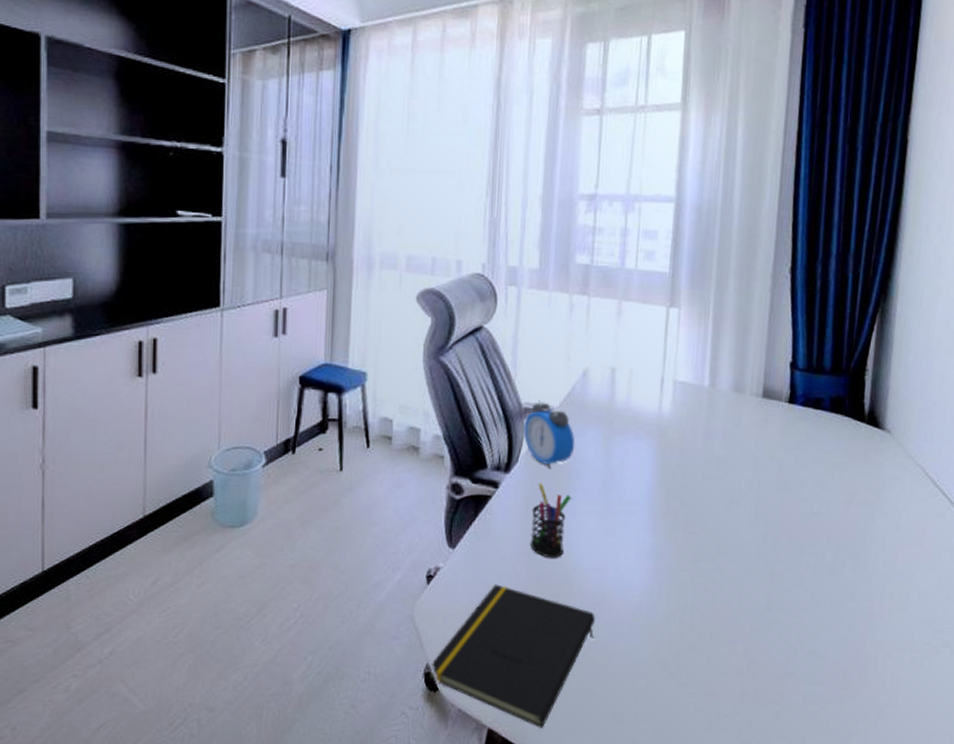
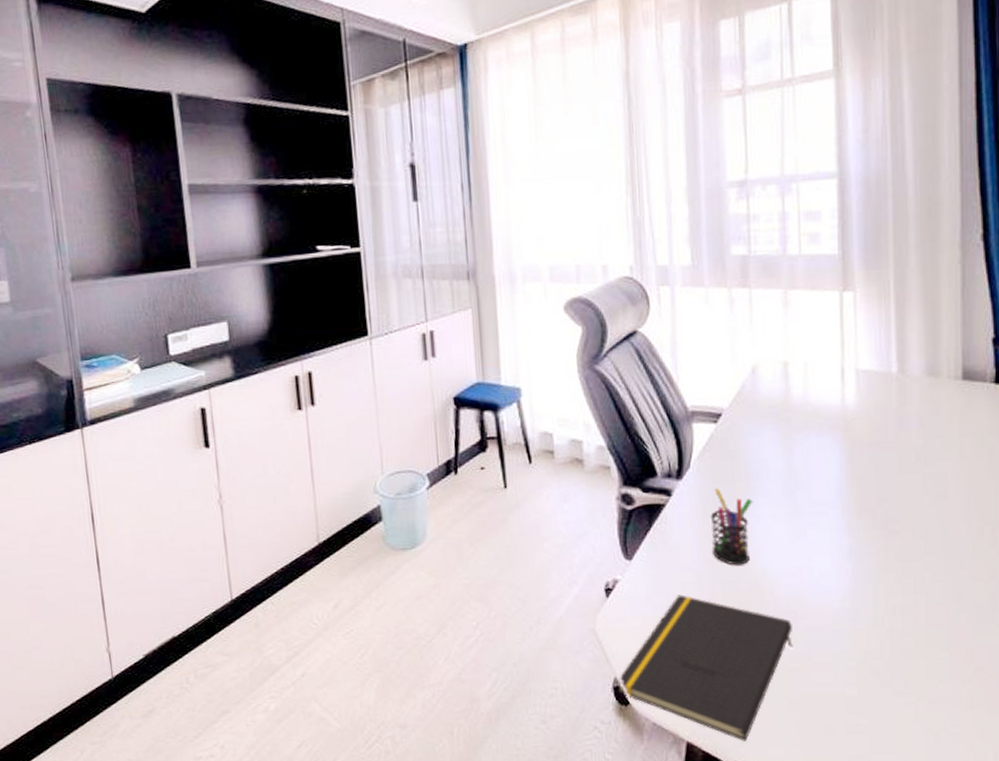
alarm clock: present [523,400,575,468] -> none [692,402,751,472]

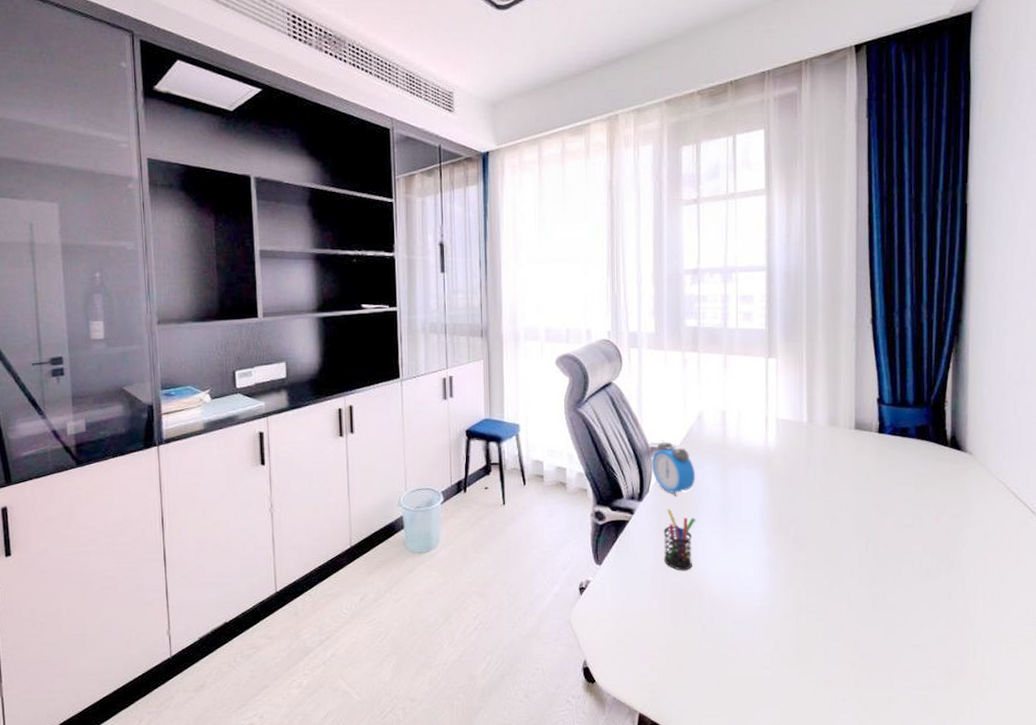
notepad: present [616,594,793,741] -> none [585,593,723,713]
alarm clock: none [692,402,751,472] -> present [651,440,696,496]

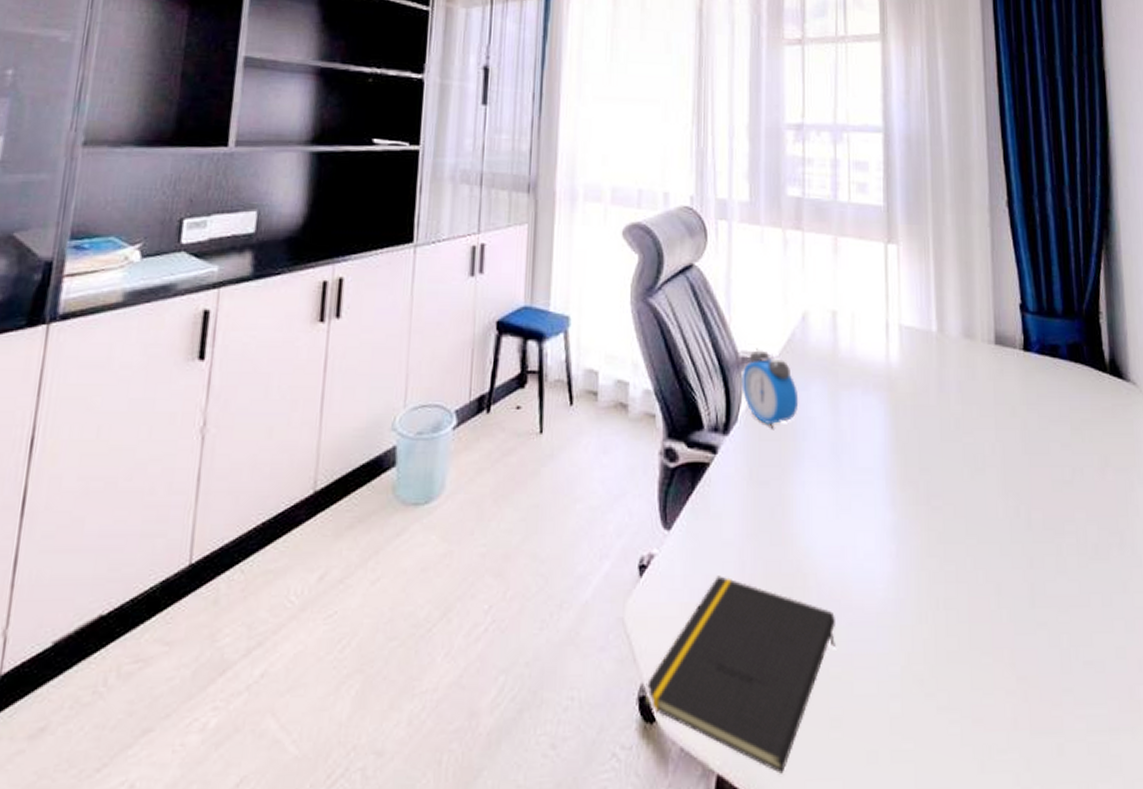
notepad: none [585,593,723,713] -> present [642,576,835,774]
pen holder: present [663,508,696,571] -> none [755,446,799,541]

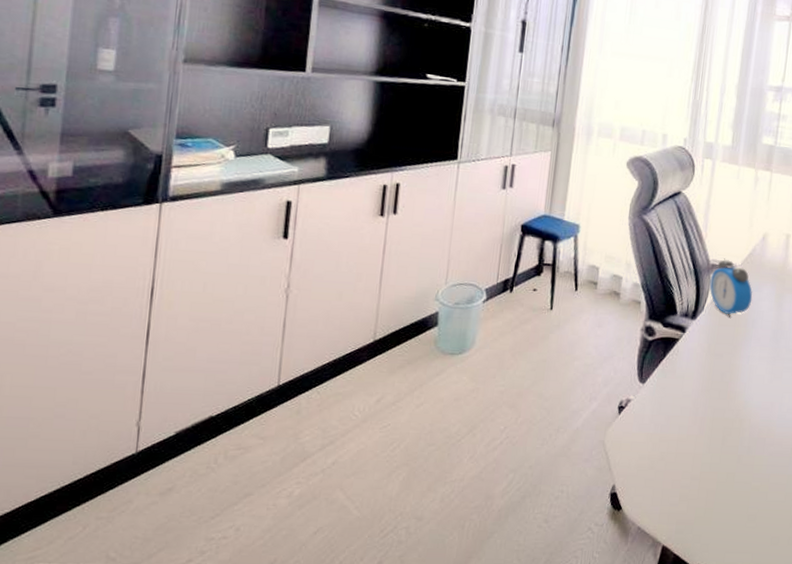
notepad: present [642,576,835,774] -> none [614,417,761,547]

